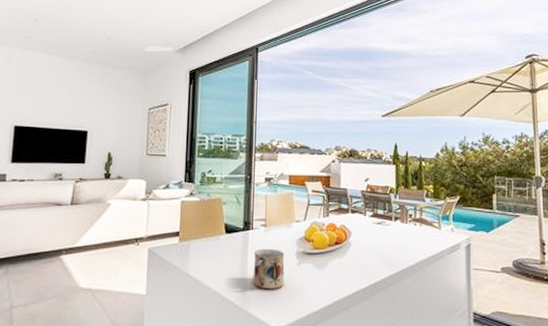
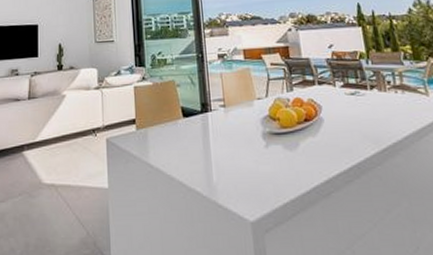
mug: present [253,248,285,290] -> none [215,130,253,177]

